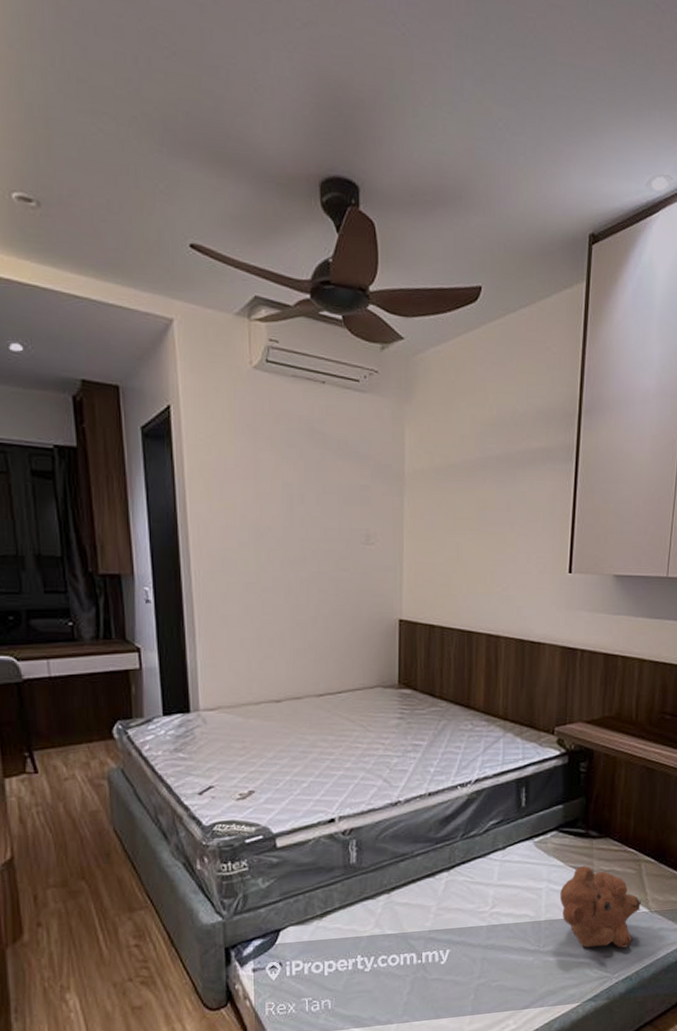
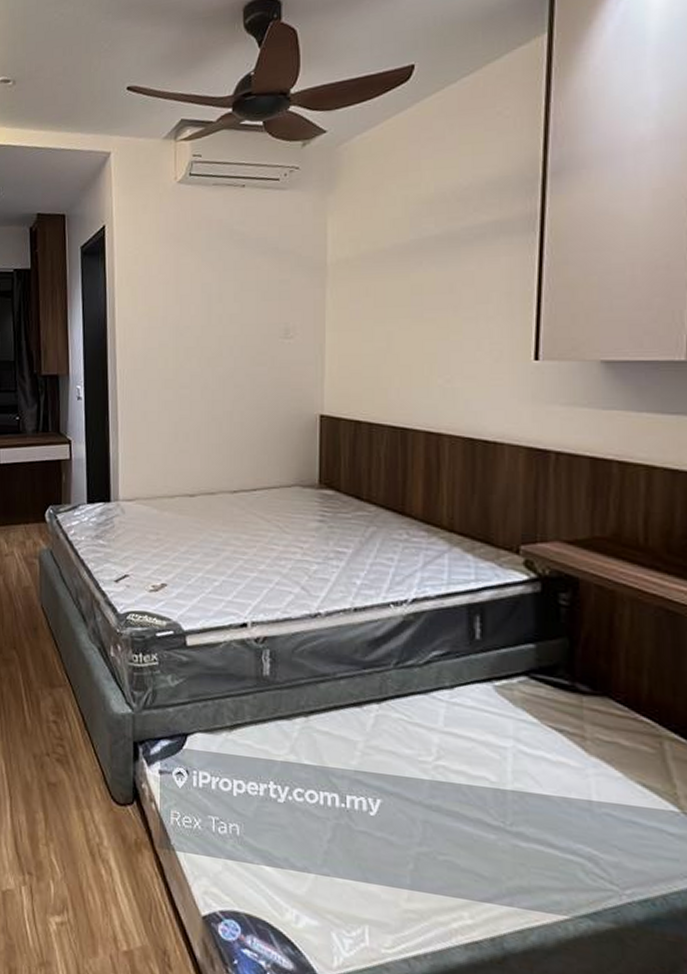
teddy bear: present [560,866,642,948] -> none [534,728,667,858]

